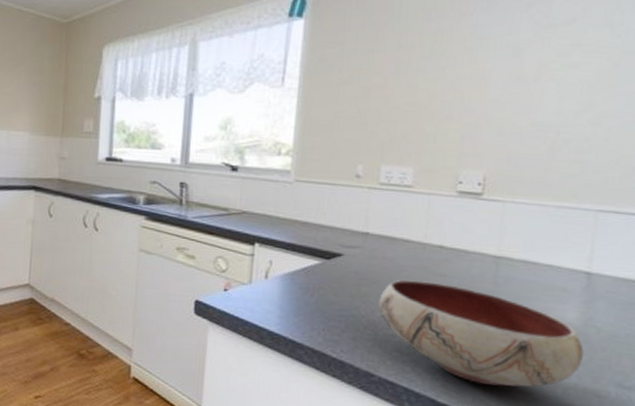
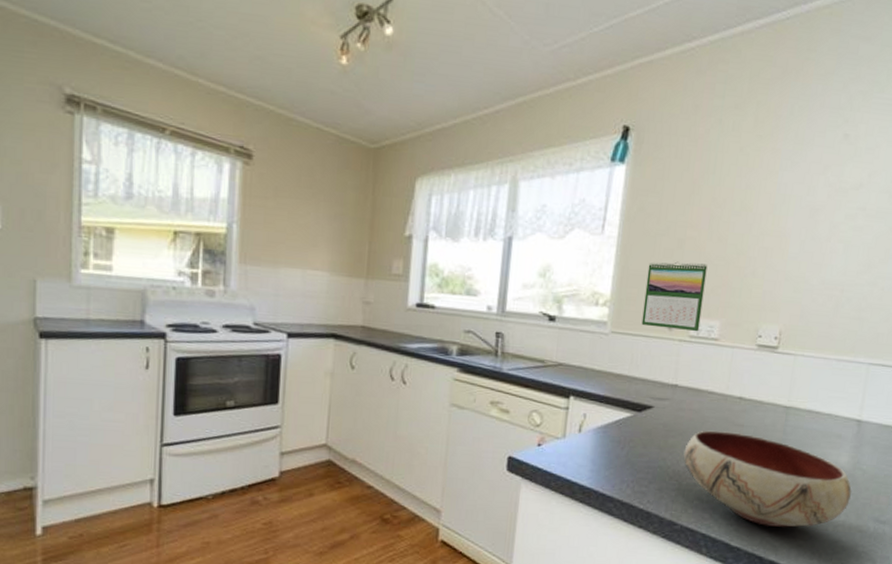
calendar: none [327,109,397,179] -> present [641,261,708,332]

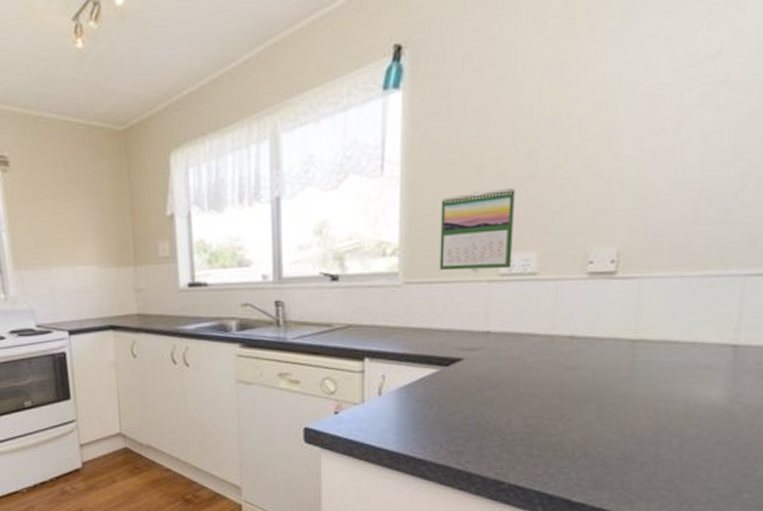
bowl: present [683,430,852,527] -> none [505,376,730,478]

